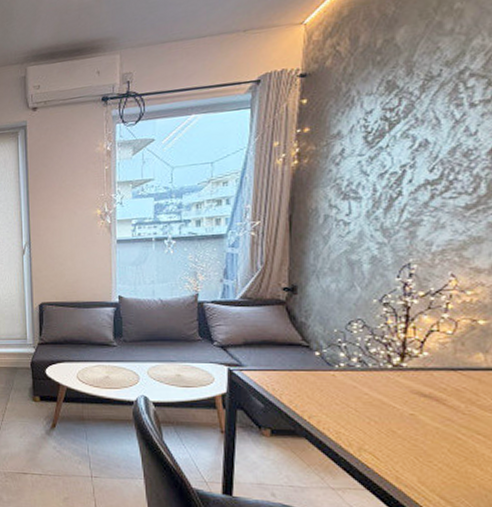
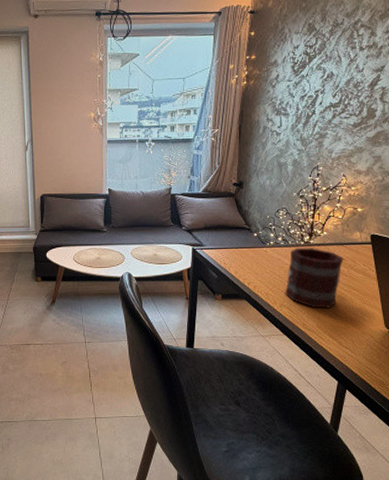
mug: none [365,372,459,458] -> present [285,247,344,308]

